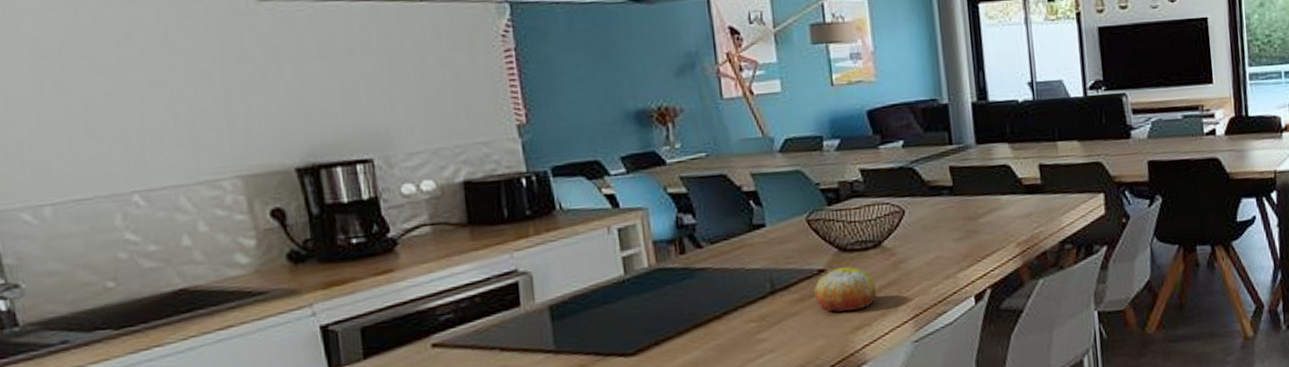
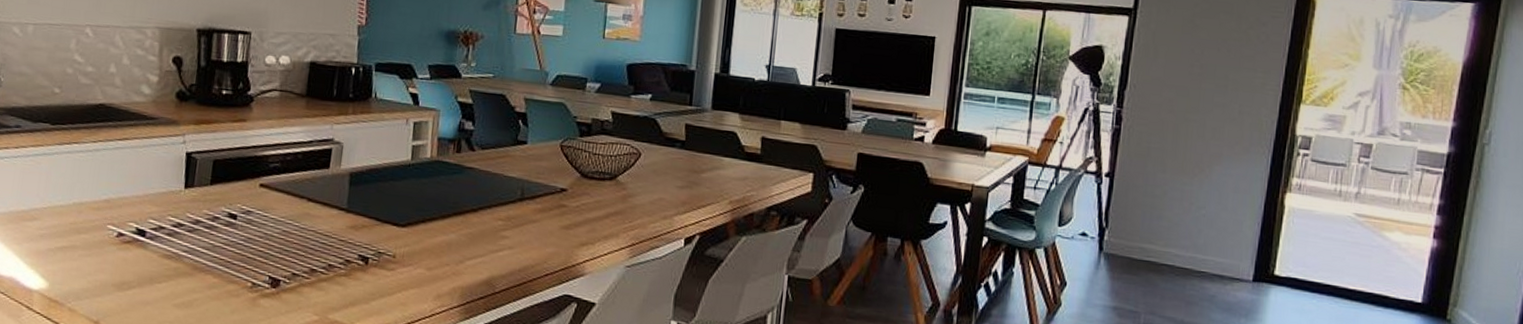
fruit: present [813,266,877,313] -> none [553,190,605,229]

